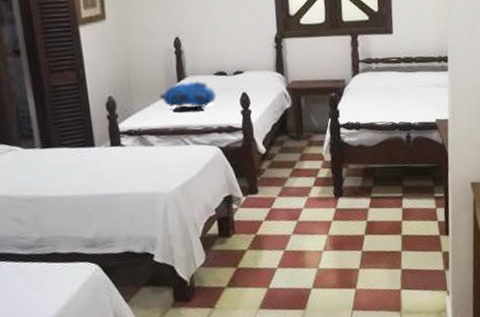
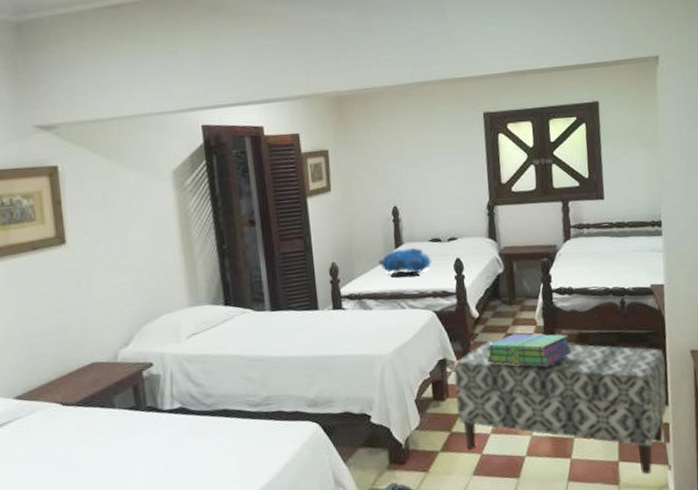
bench: none [240,175,448,301] -> present [453,339,668,475]
stack of books: none [273,168,360,201] -> present [486,333,573,367]

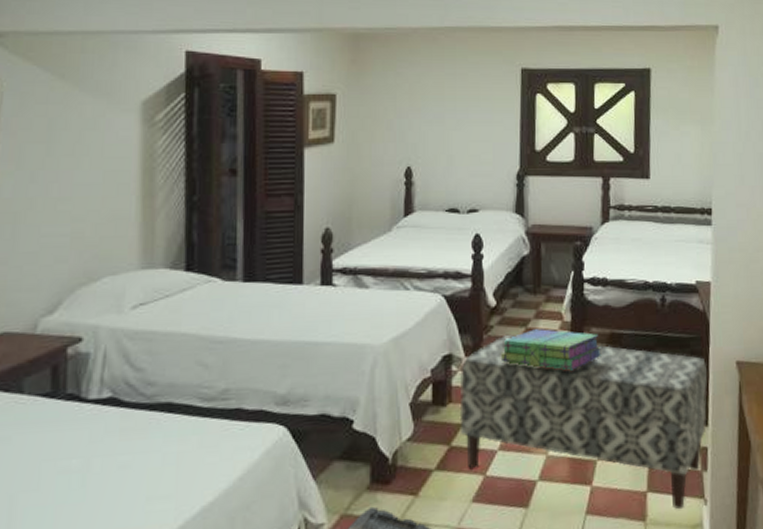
backpack: present [378,247,432,277] -> none [382,217,446,251]

